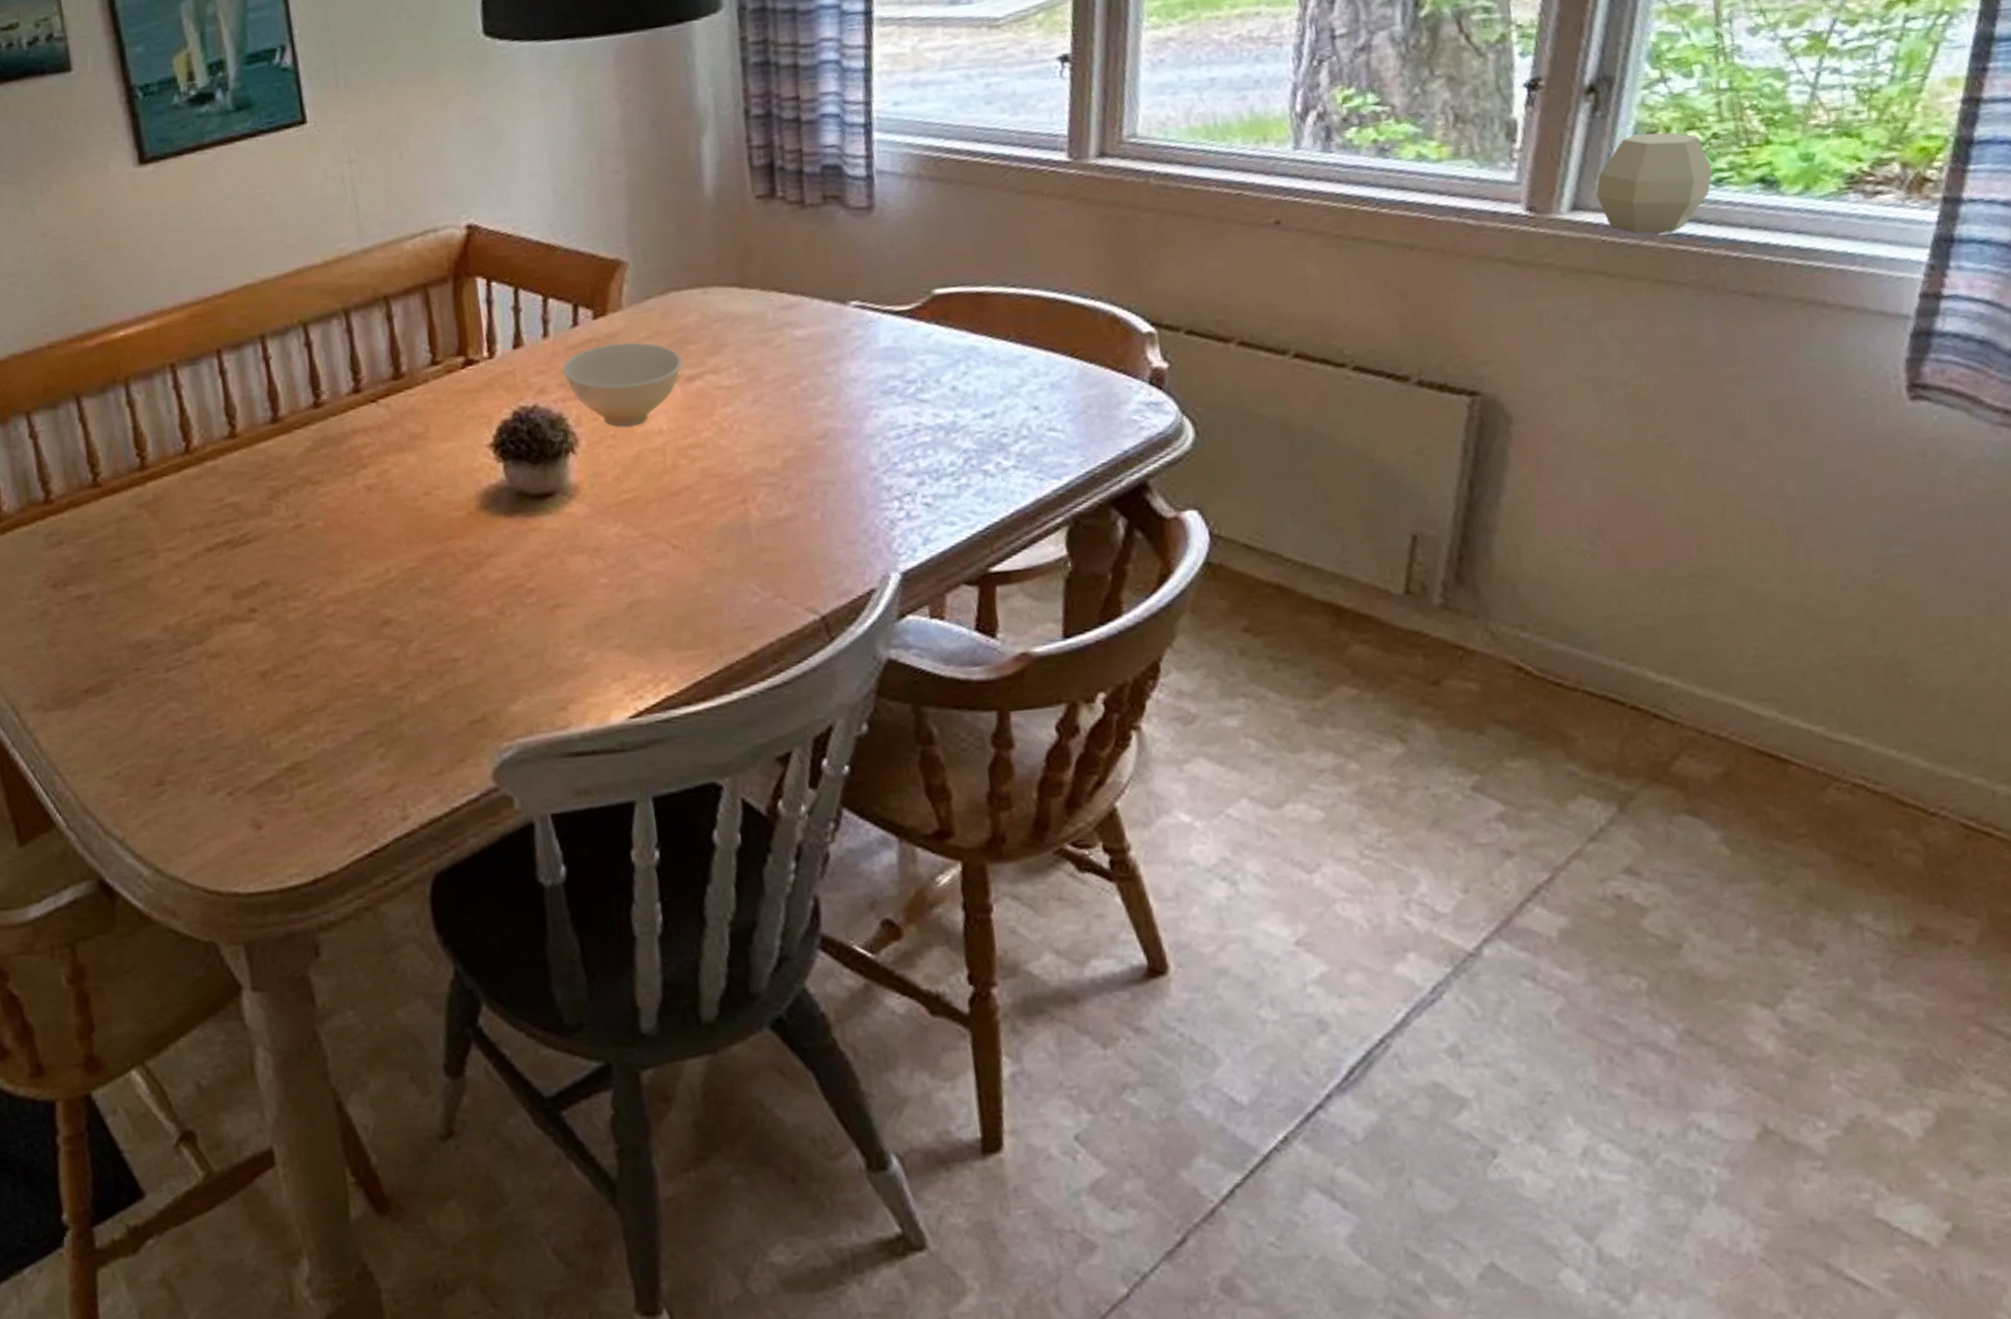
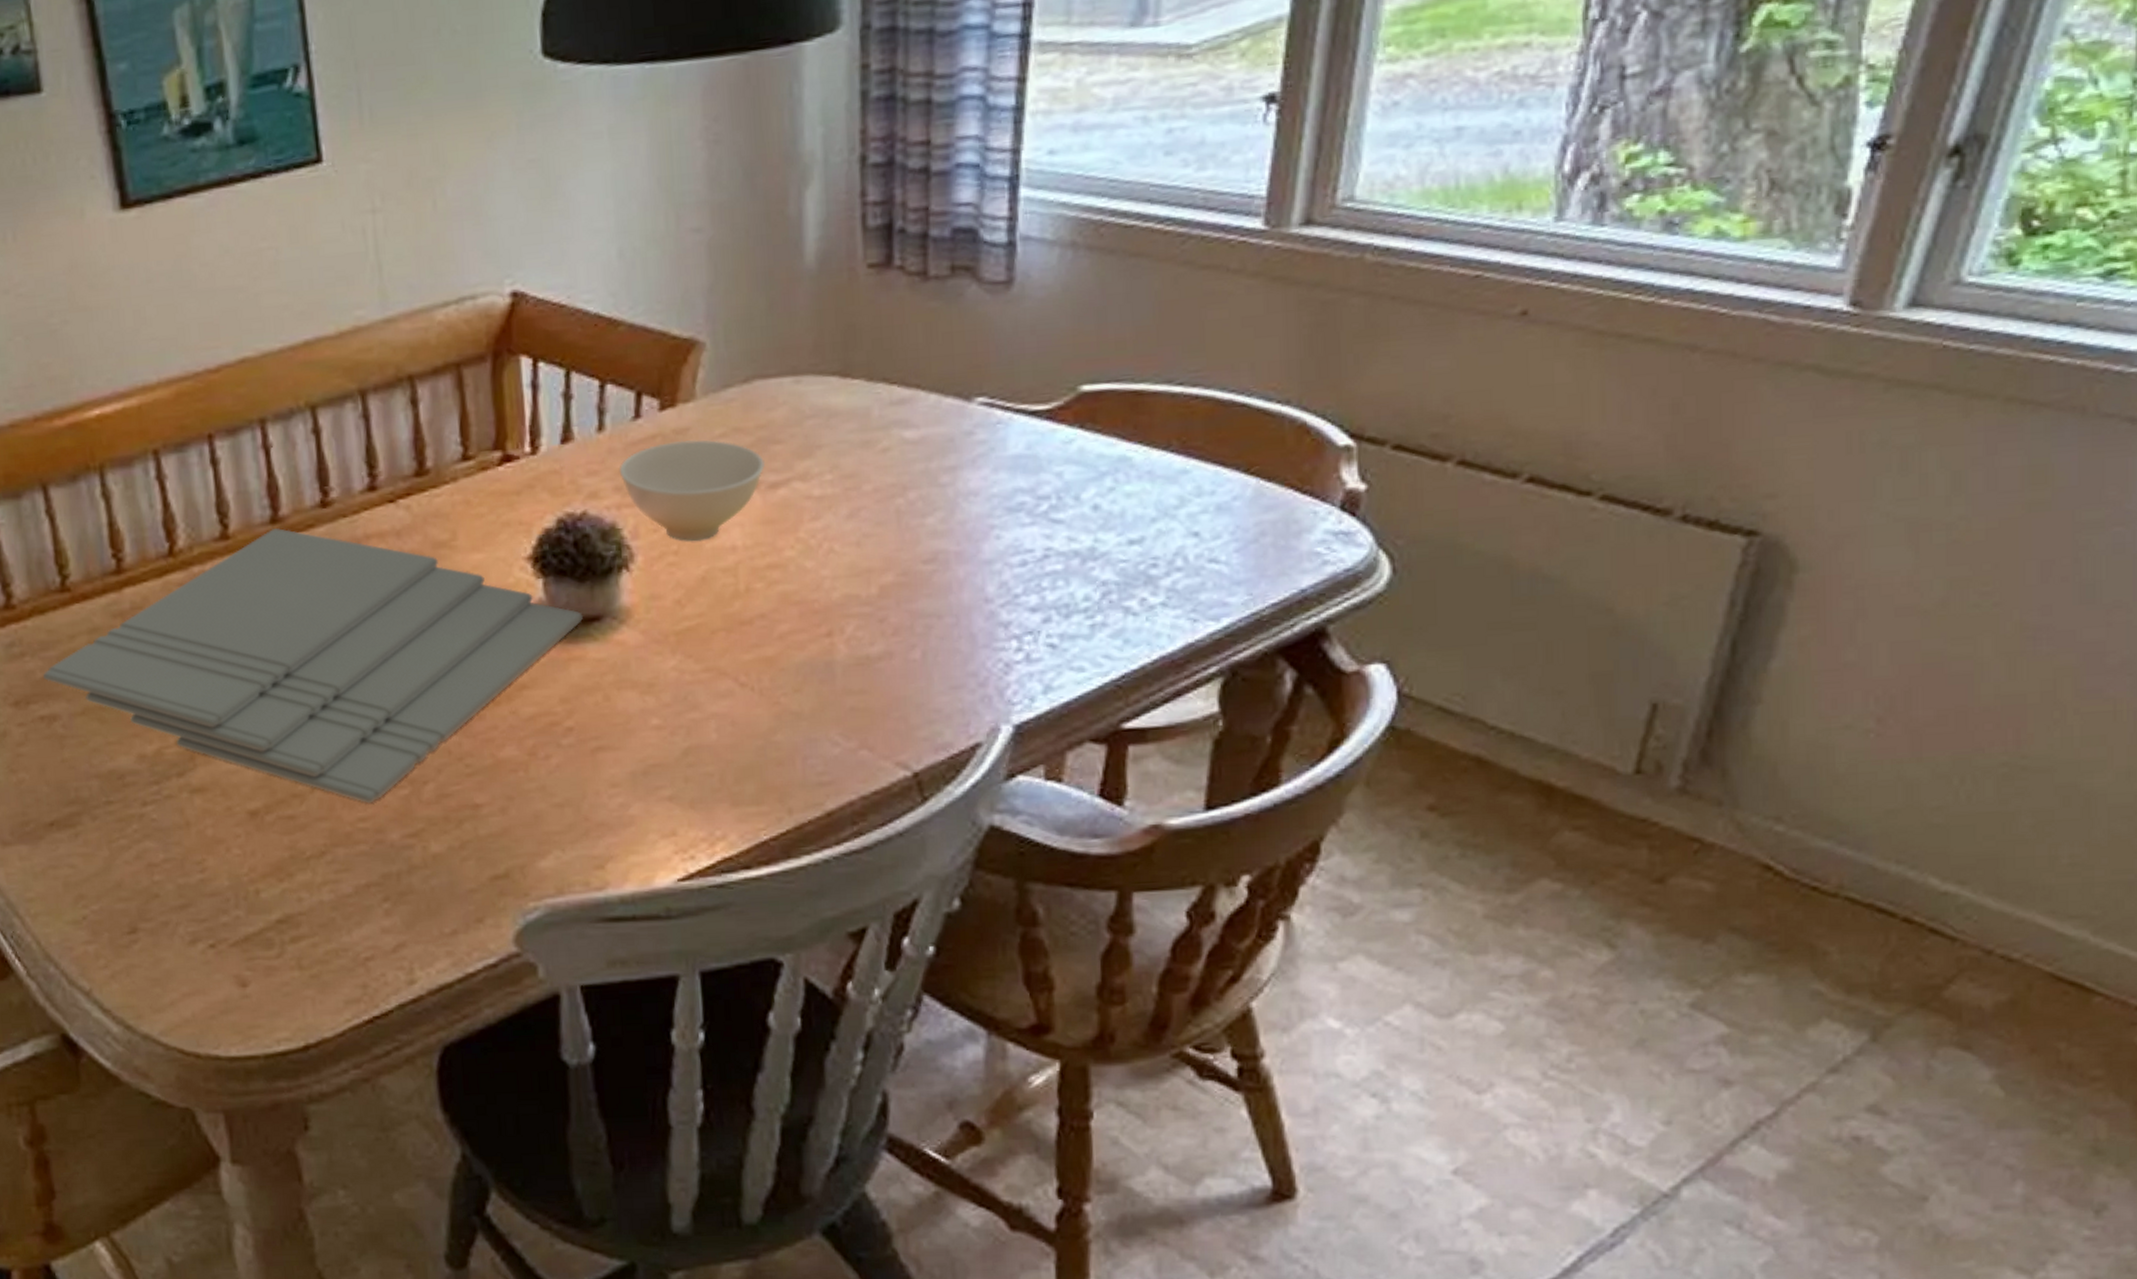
placemat: none [78,427,539,661] -> present [42,528,584,804]
vase: present [1596,132,1713,234] -> none [1944,209,2103,339]

